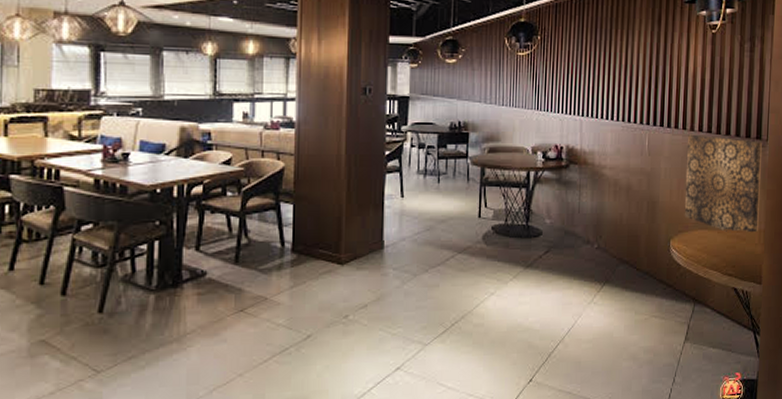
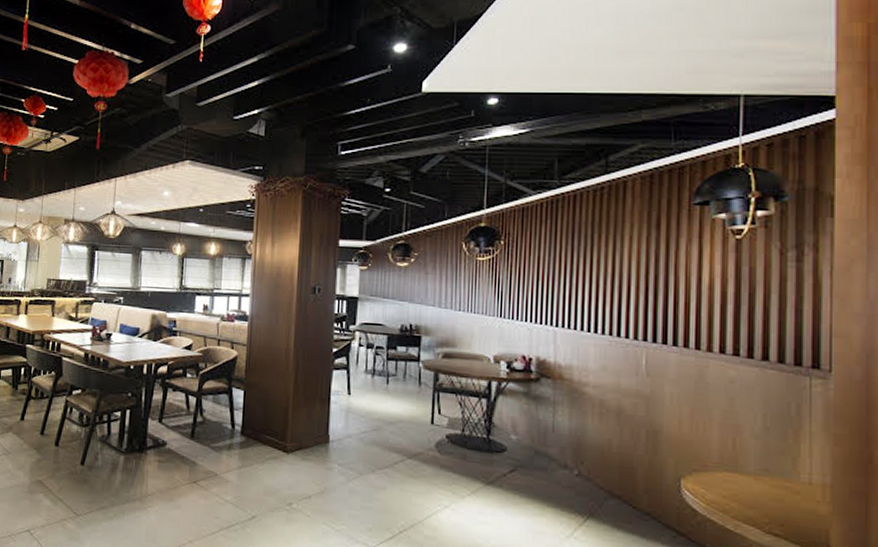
wall art: present [684,134,762,233] -> none [701,355,822,486]

